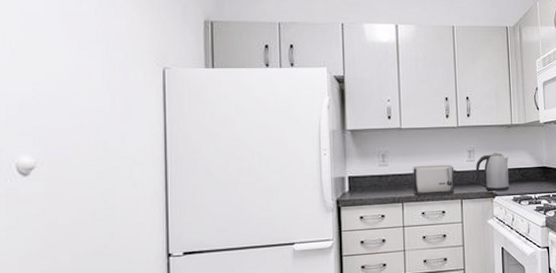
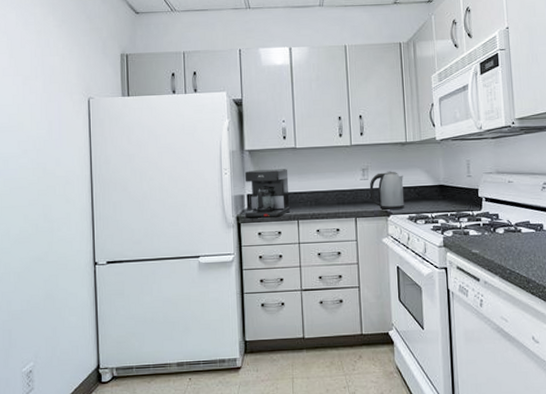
coffee maker: none [346,149,394,202] -> present [244,168,290,219]
toaster: present [412,164,457,198] -> none [306,182,351,215]

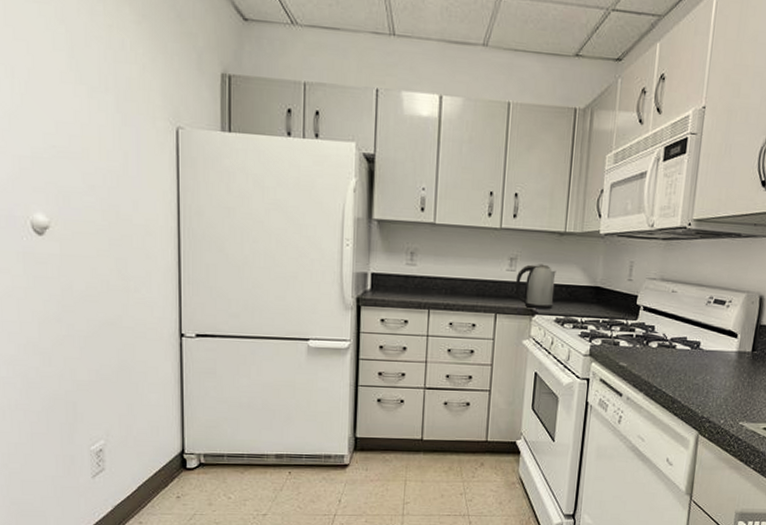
coffee maker: present [244,168,290,219] -> none [367,244,423,305]

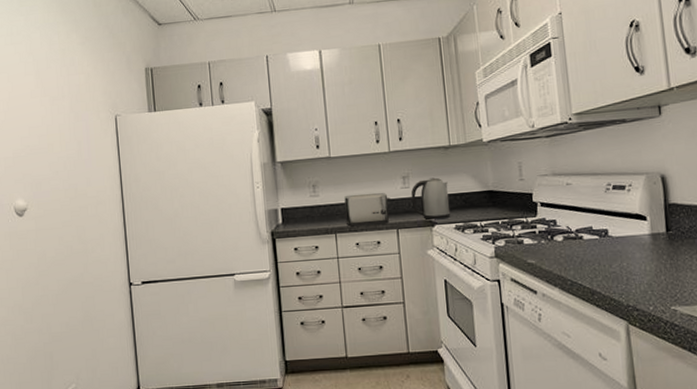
toaster: none [441,269,494,308] -> present [343,192,391,228]

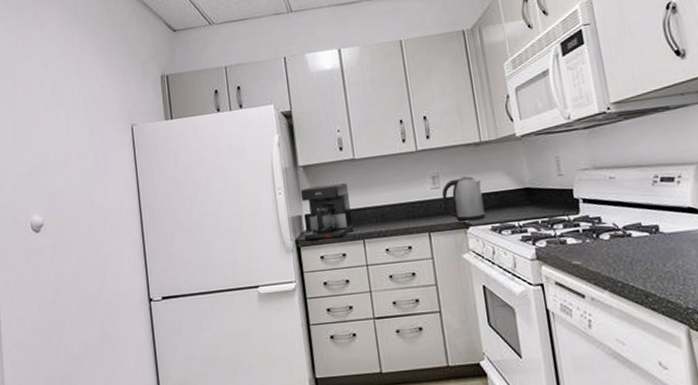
coffee maker: none [277,180,327,233] -> present [300,183,354,241]
toaster: present [343,192,391,228] -> none [370,193,421,233]

